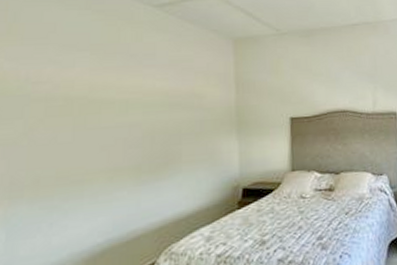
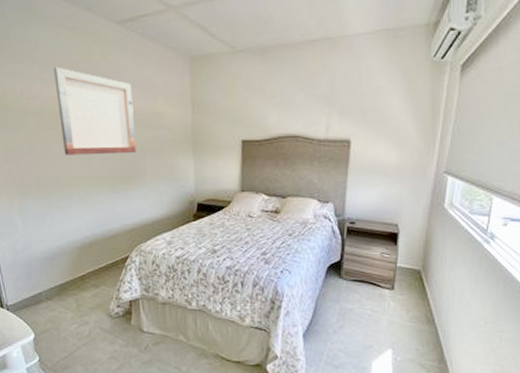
wall art: none [72,49,170,146] -> present [53,67,136,155]

